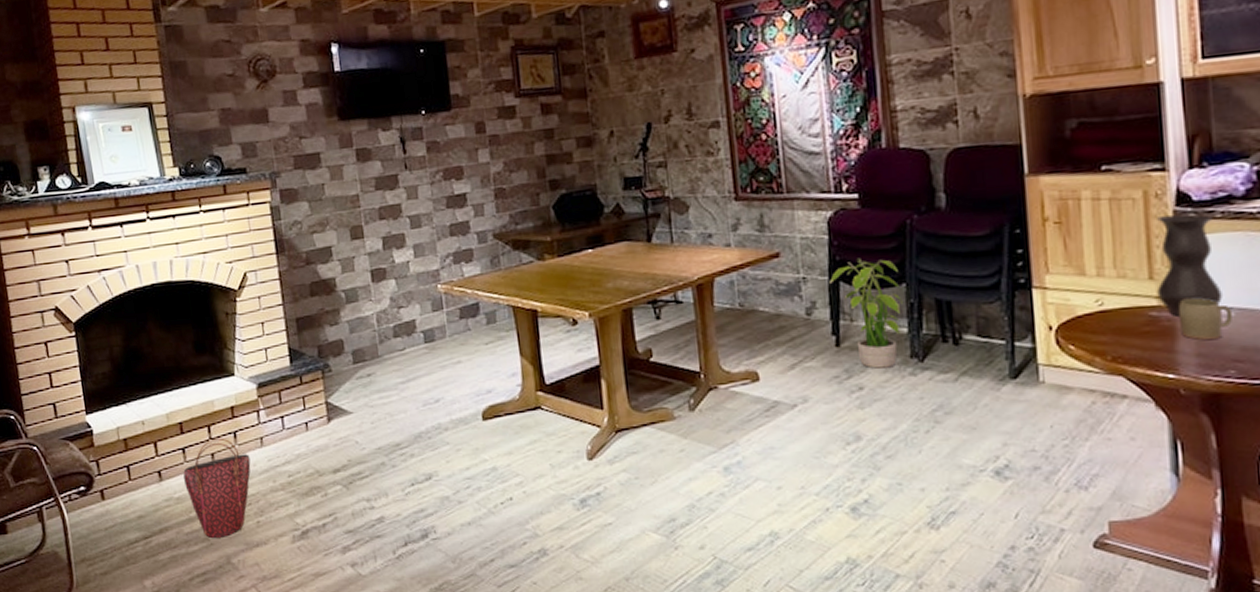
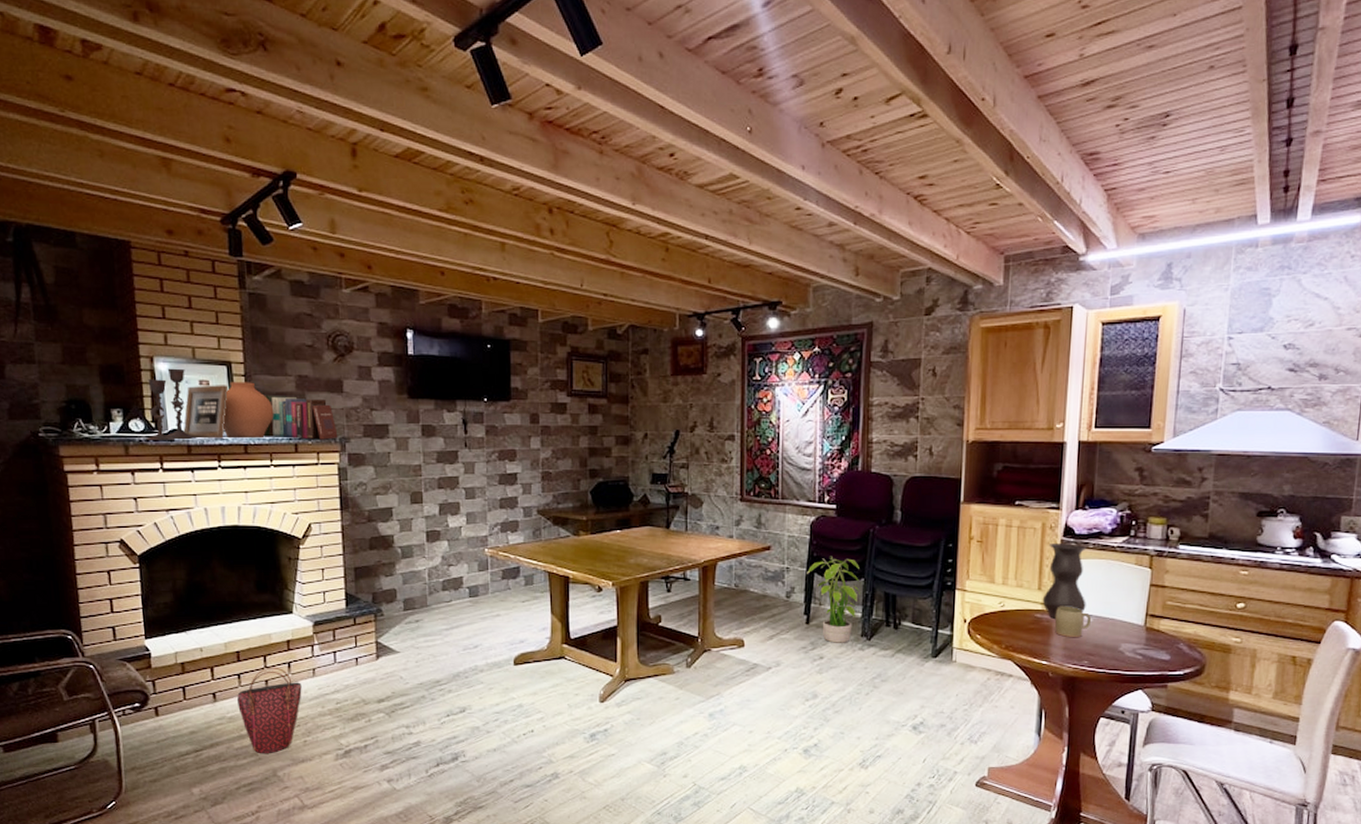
candlestick: none [71,116,124,197] -> present [146,368,197,441]
picture frame: none [109,128,152,190] -> present [183,385,229,439]
vase: none [148,122,200,186] -> present [223,382,274,439]
books: none [188,132,268,181] -> present [263,394,338,440]

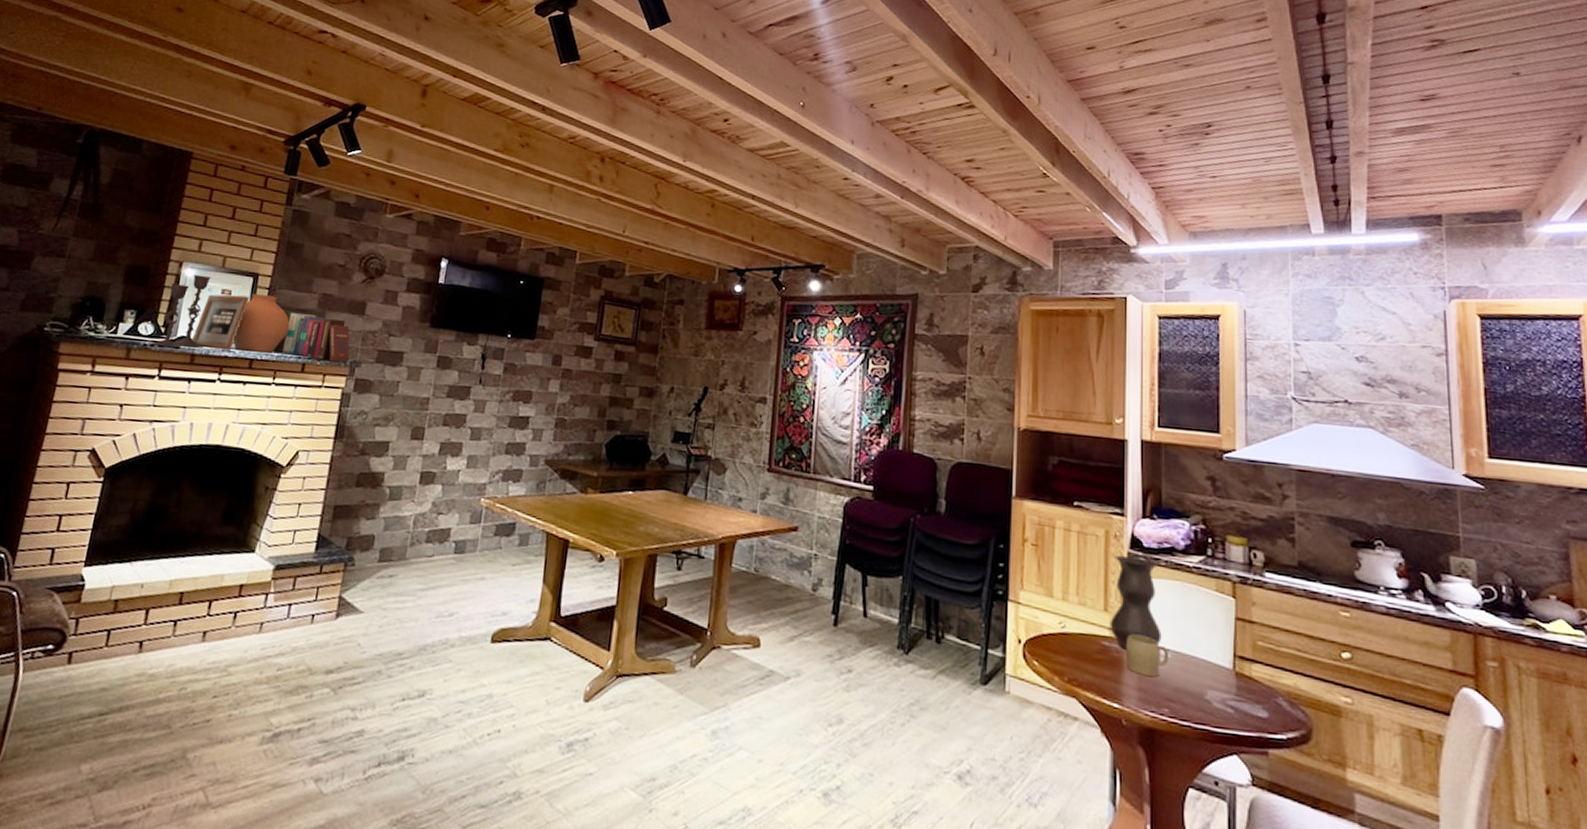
handbag: present [237,667,302,753] -> none [164,615,244,727]
potted plant: present [807,557,861,643] -> none [837,546,899,655]

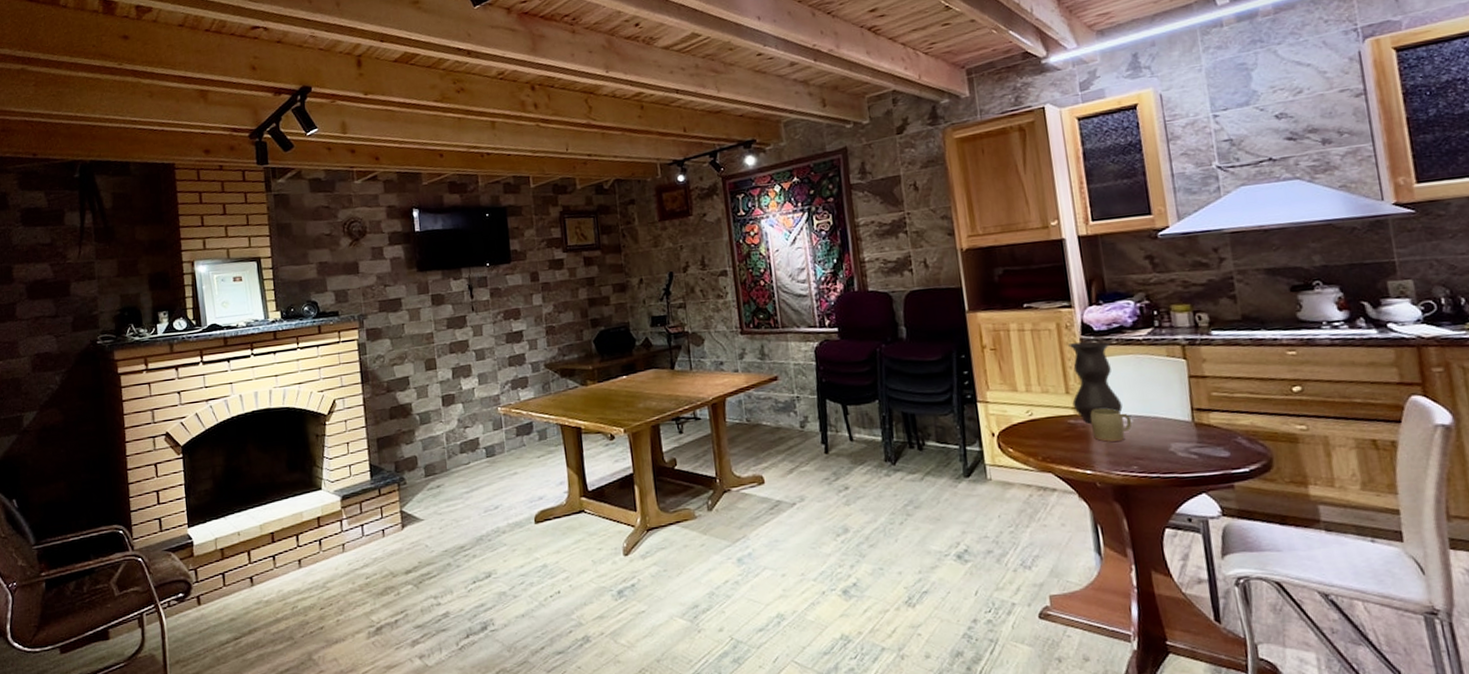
candlestick: present [151,274,211,349] -> none [188,269,232,337]
picture frame: present [191,294,250,351] -> none [220,278,259,331]
vase: present [233,294,290,355] -> none [254,273,299,327]
books: present [272,310,350,363] -> none [290,281,357,323]

